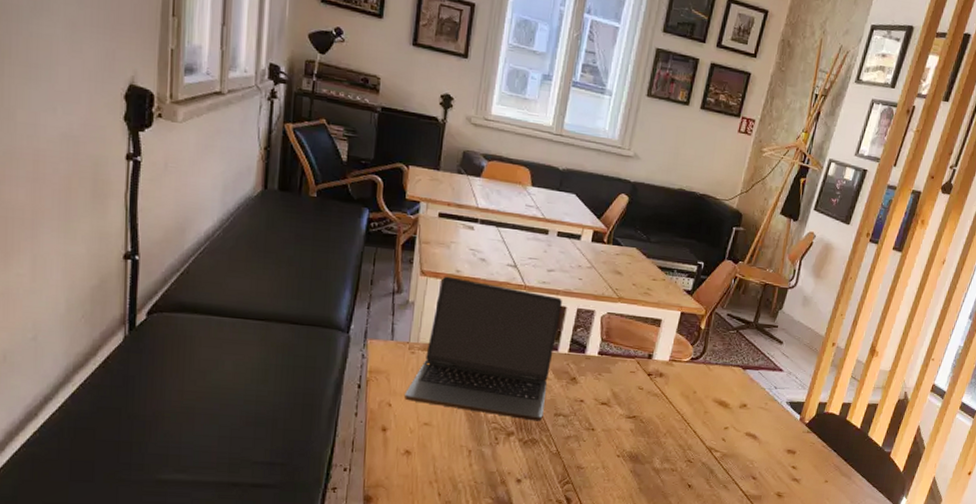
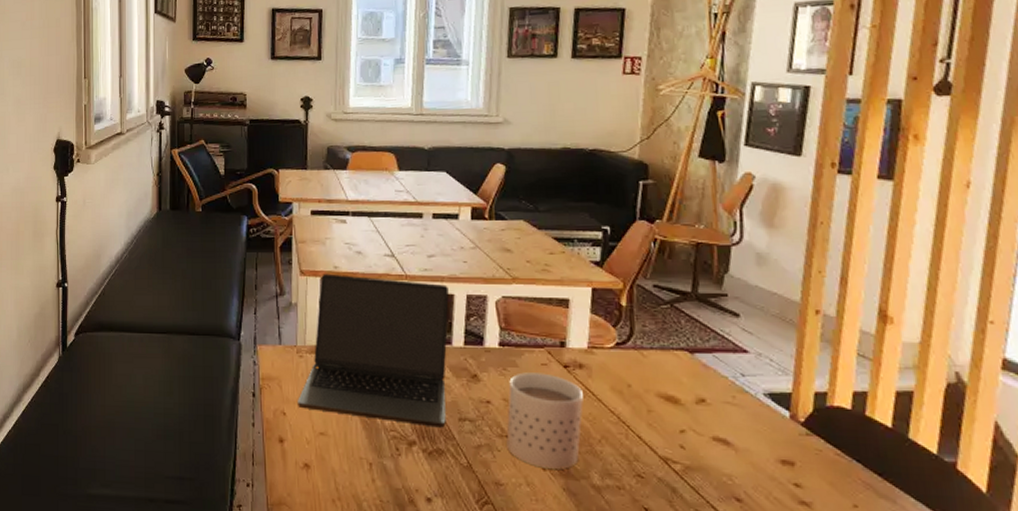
mug: none [591,378,660,456] -> present [506,372,584,469]

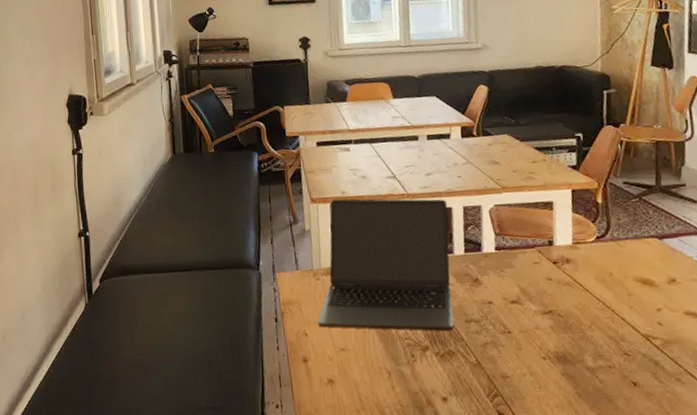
mug: present [506,372,584,469] -> none [506,270,574,357]

